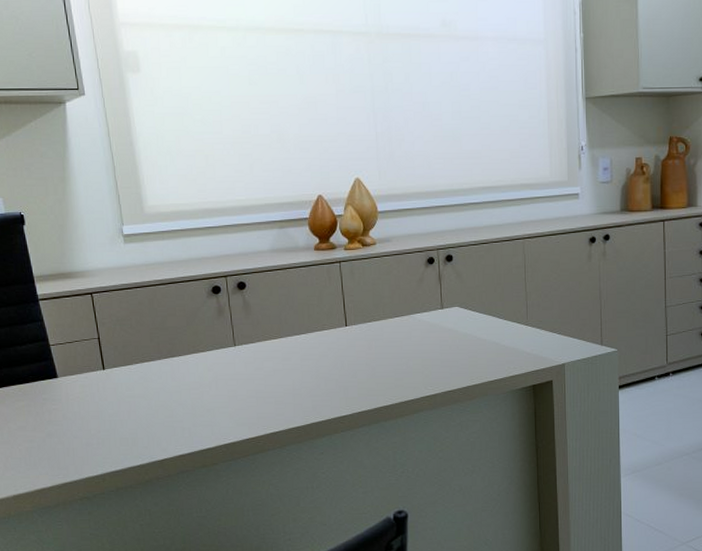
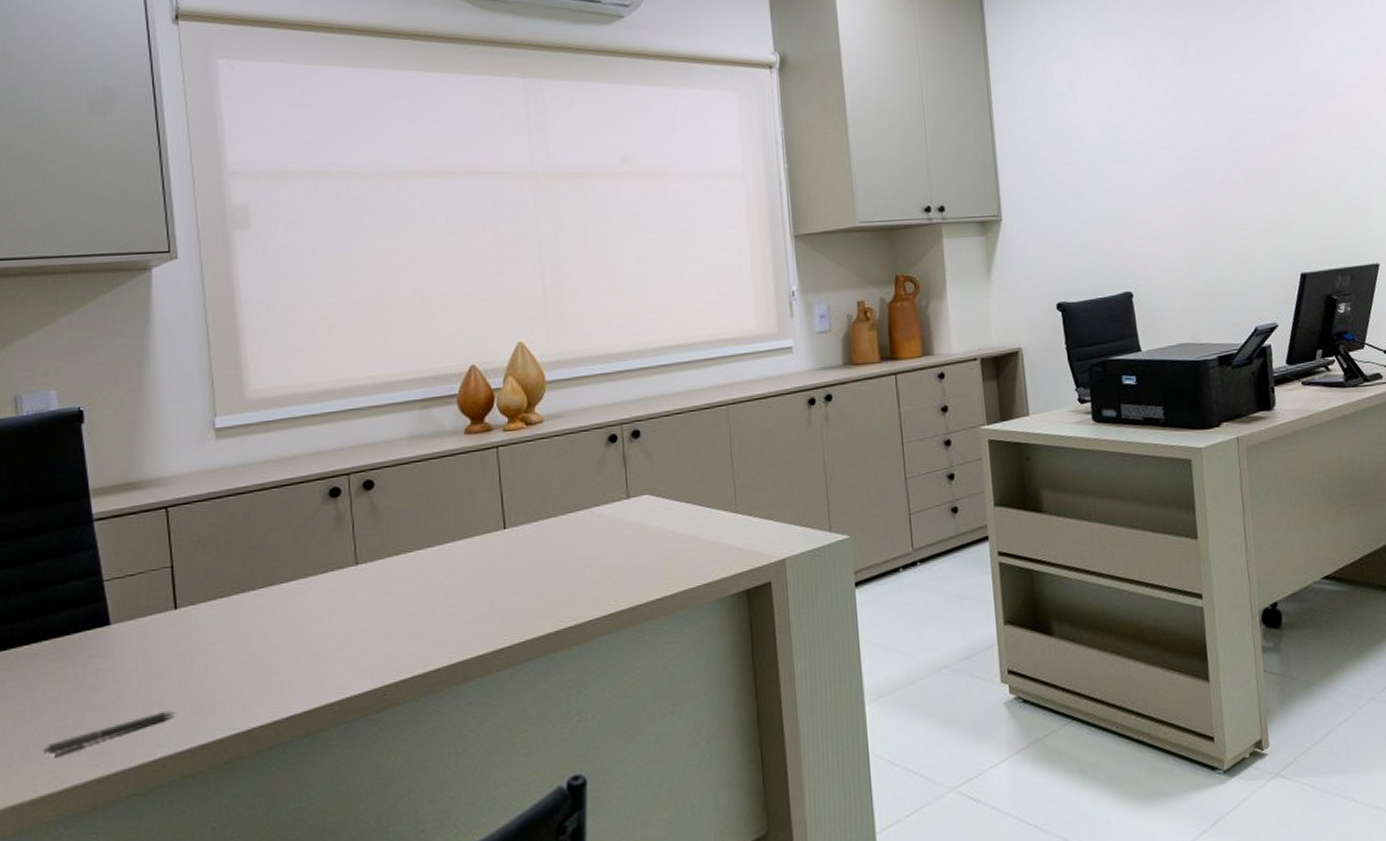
pen: none [19,442,109,468] -> present [43,711,176,757]

